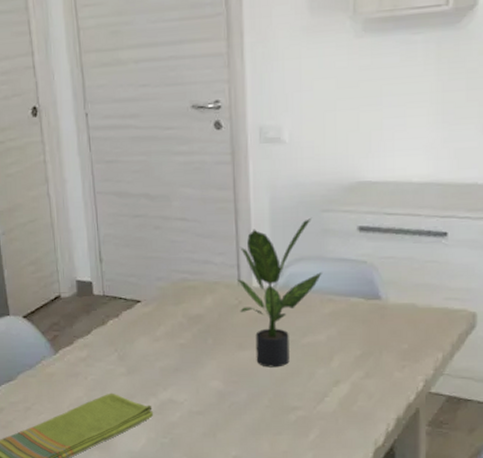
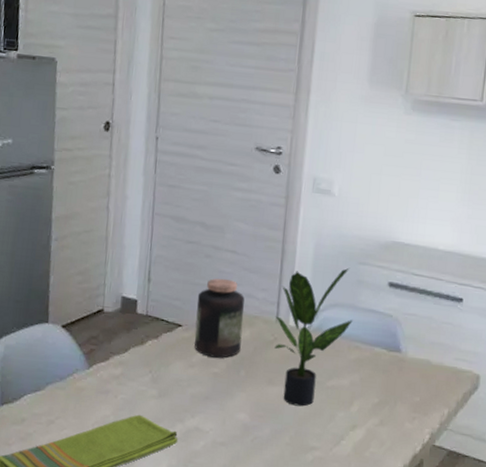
jar: none [152,248,205,329] -> present [194,278,245,358]

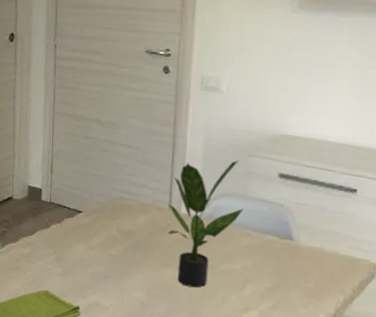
jar: present [194,278,245,358] -> none [93,169,139,242]

